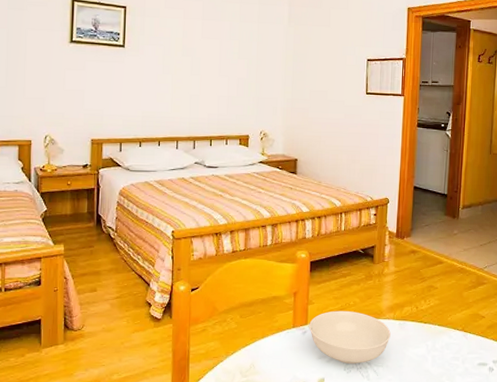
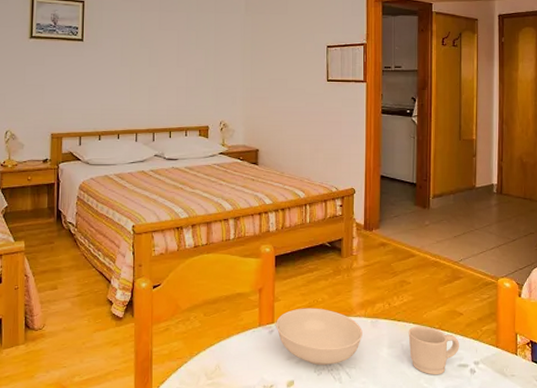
mug: none [433,328,480,373] -> present [408,326,459,375]

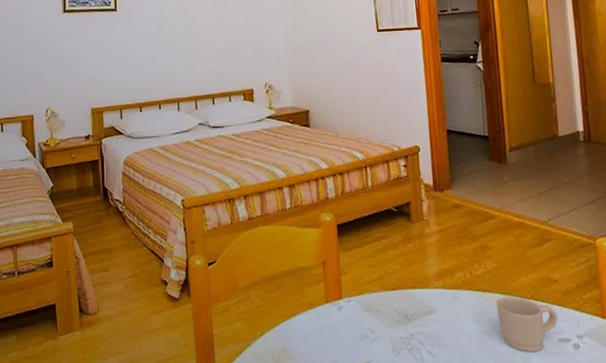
bowl: present [276,308,363,366] -> none [344,280,443,345]

